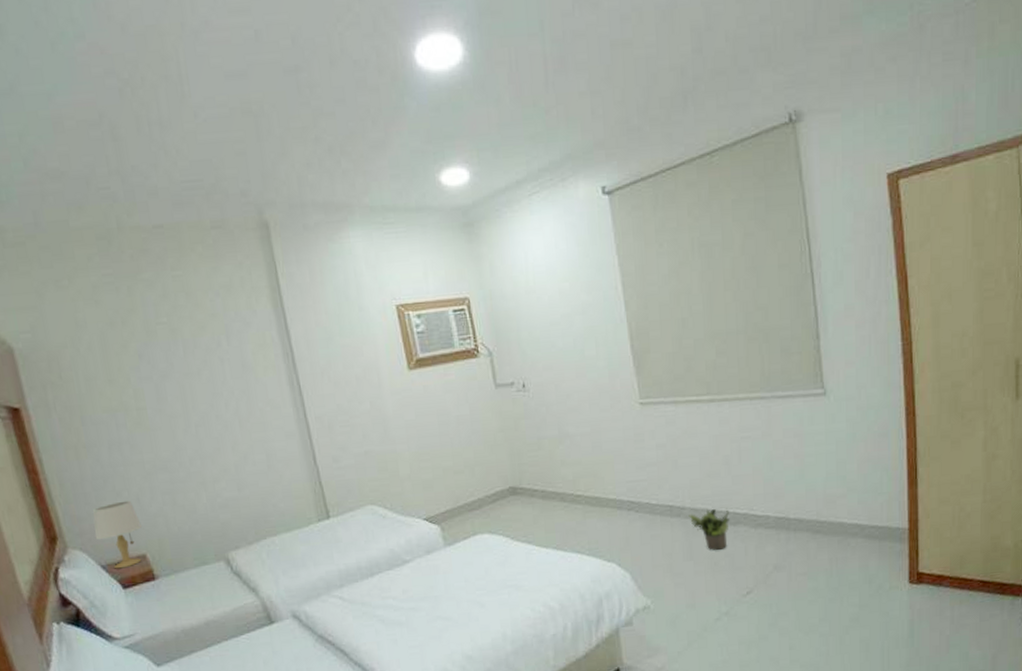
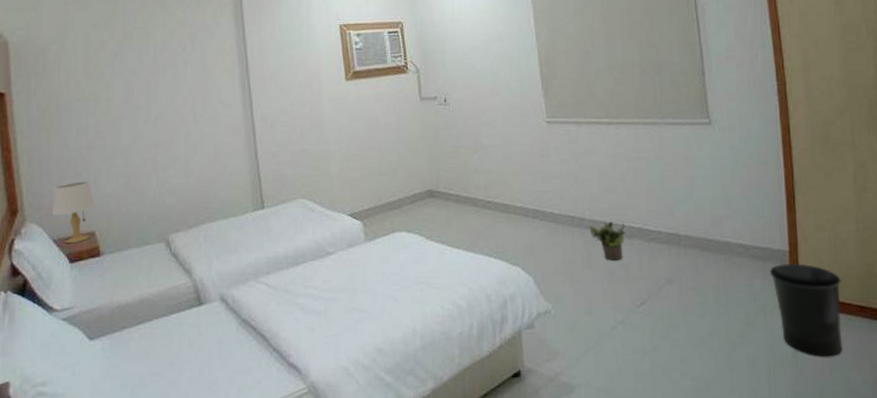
waste bin: none [886,540,964,636] -> present [769,262,843,357]

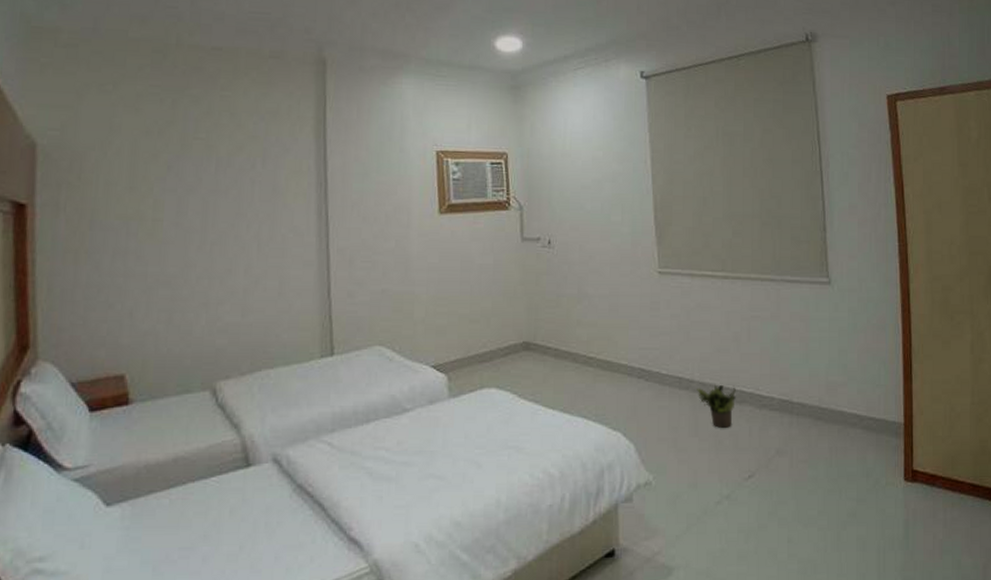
table lamp: present [52,181,95,244] -> none [72,314,128,388]
waste bin: present [769,262,843,357] -> none [883,436,955,539]

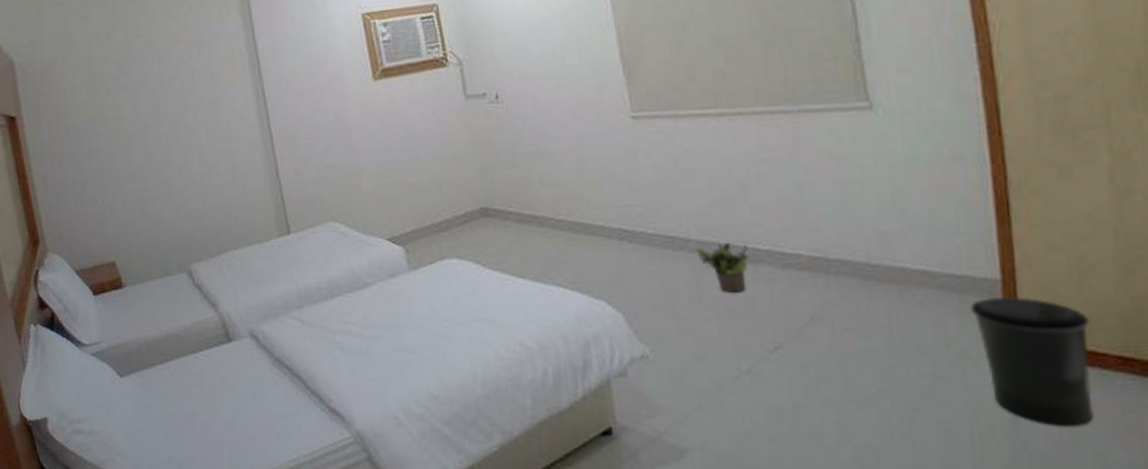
waste bin: none [883,436,955,539] -> present [970,296,1094,427]

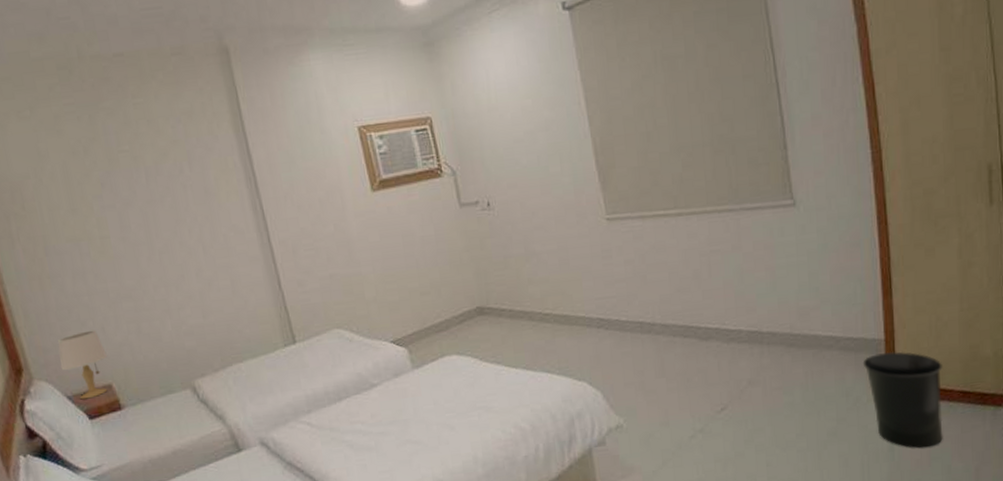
table lamp: none [71,207,113,275] -> present [58,330,108,400]
potted plant: present [695,242,750,293] -> none [659,323,702,367]

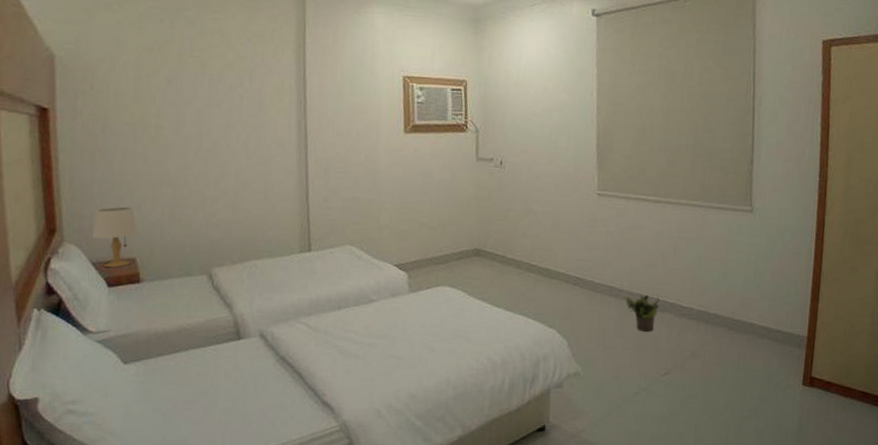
potted plant: none [659,323,702,367] -> present [625,294,660,332]
waste bin: present [862,351,943,449] -> none [786,348,850,436]

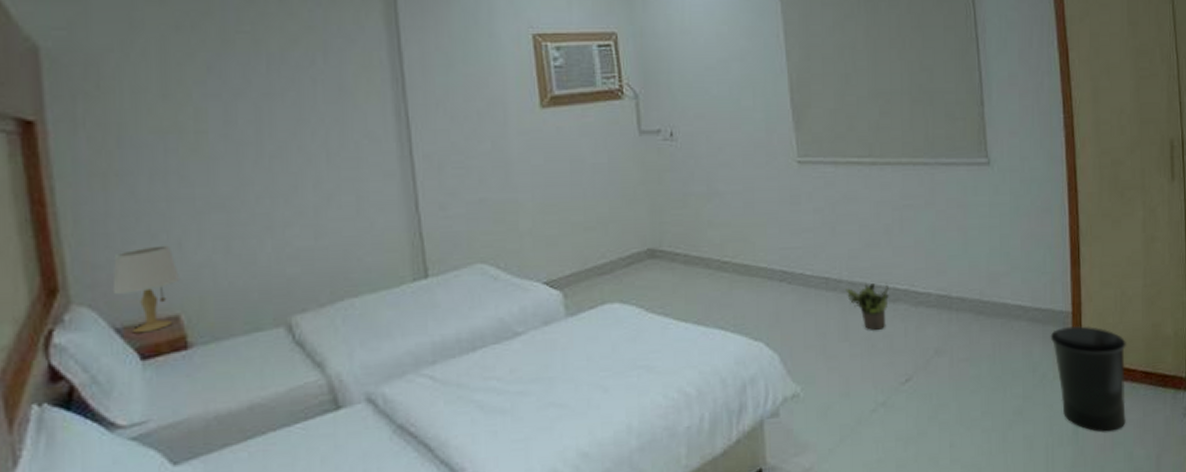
waste bin: none [786,348,850,436] -> present [1050,325,1126,432]

